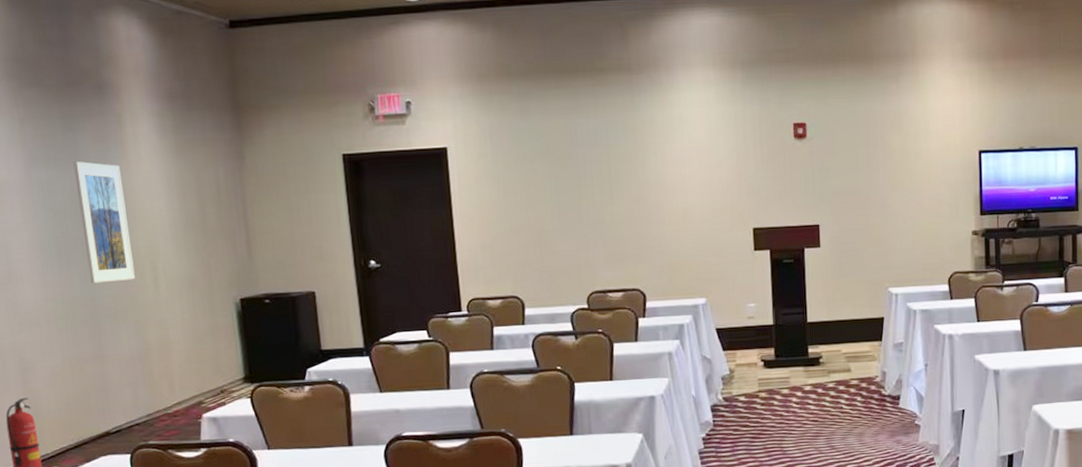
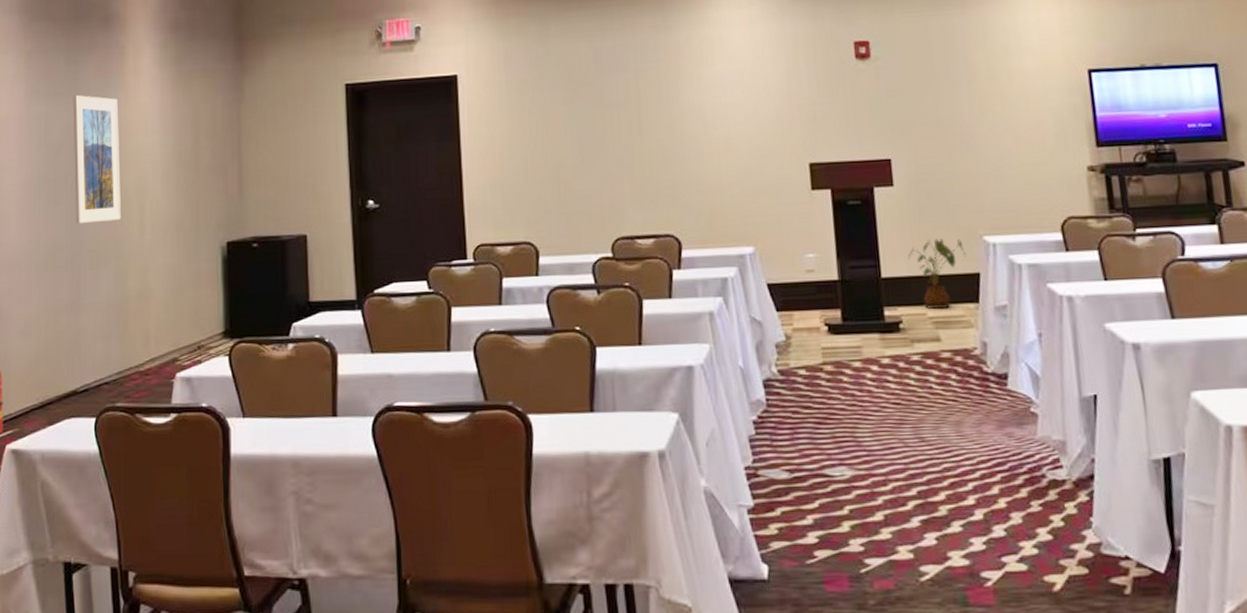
house plant: none [828,290,874,347] -> present [907,239,966,309]

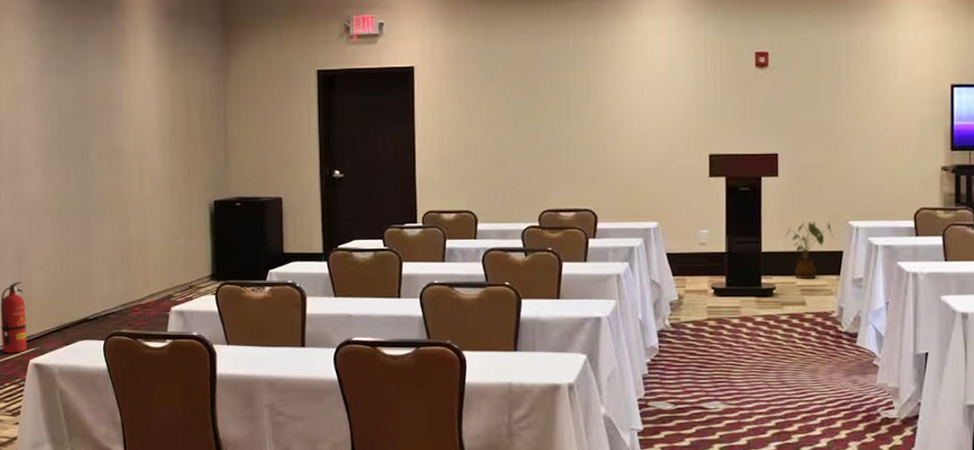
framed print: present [73,94,121,224] -> none [81,69,124,181]

